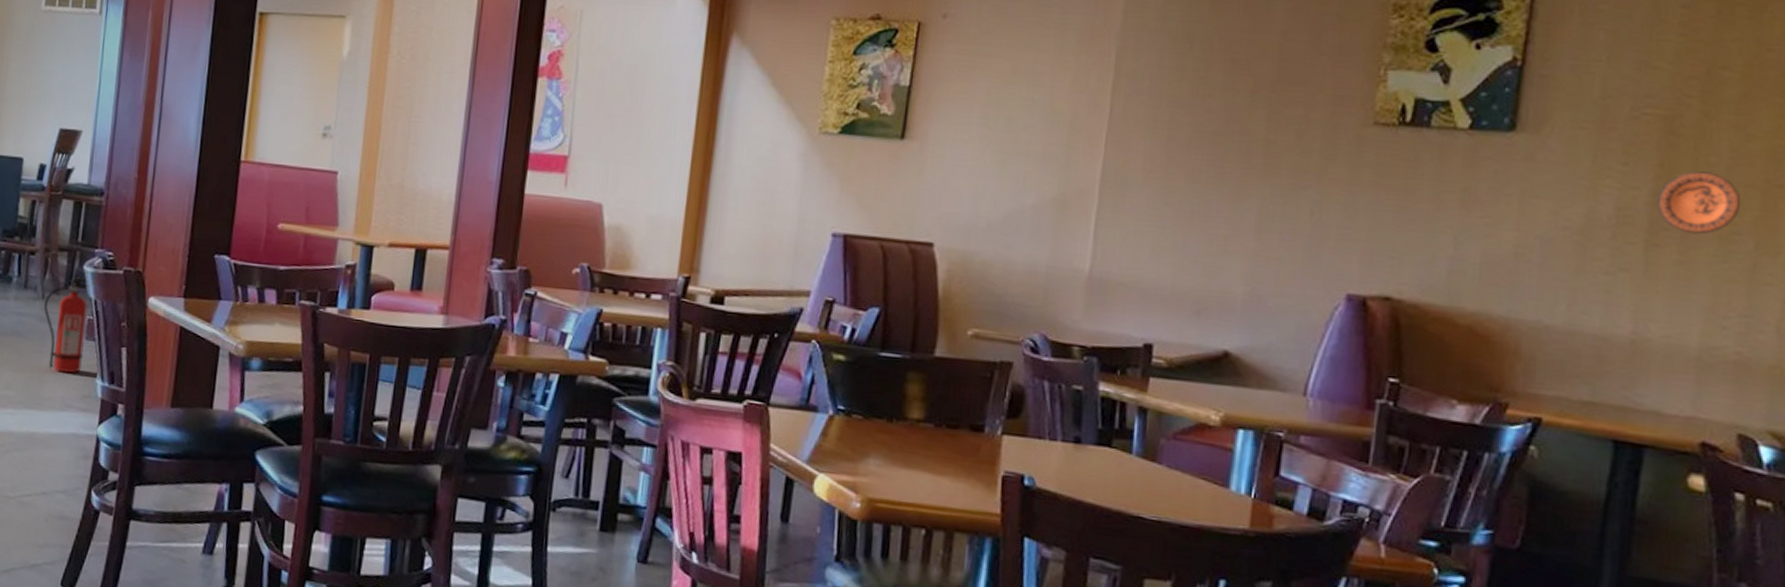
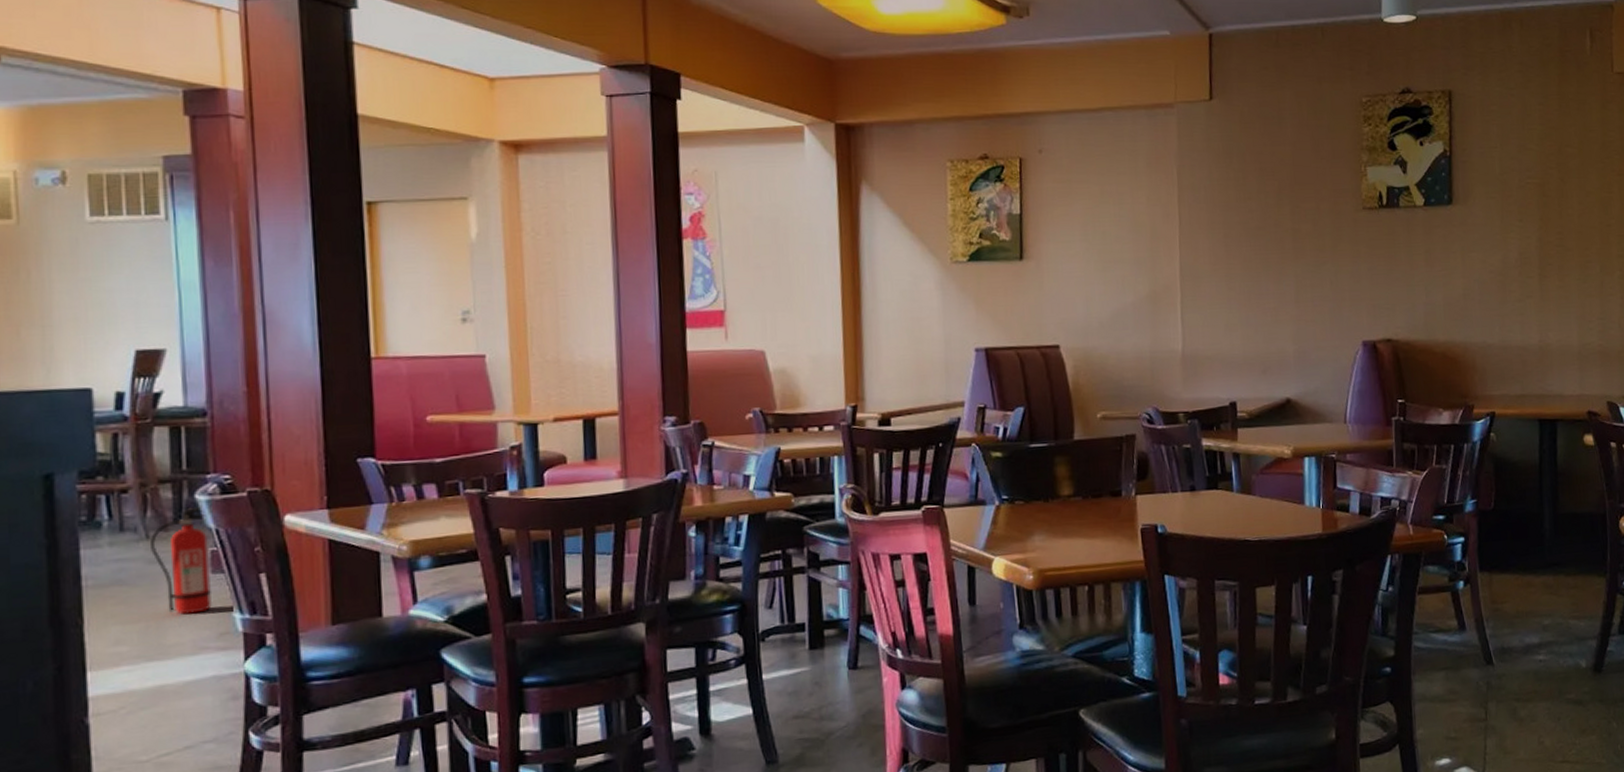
decorative plate: present [1656,171,1741,235] -> none [1541,220,1589,266]

